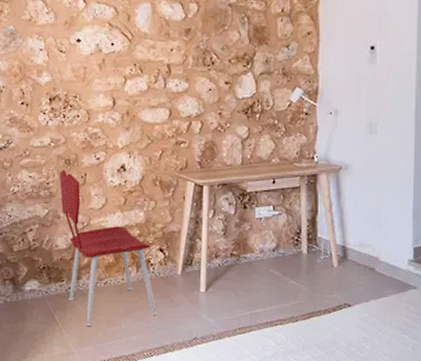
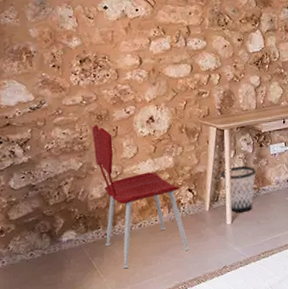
wastebasket: none [197,229,237,280] -> present [221,166,256,213]

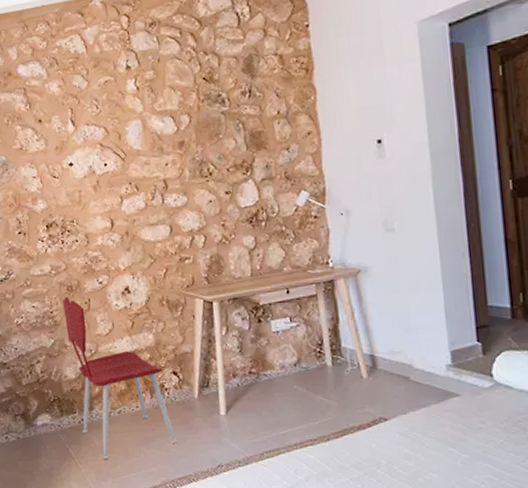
wastebasket: present [221,166,256,213] -> none [211,346,254,402]

